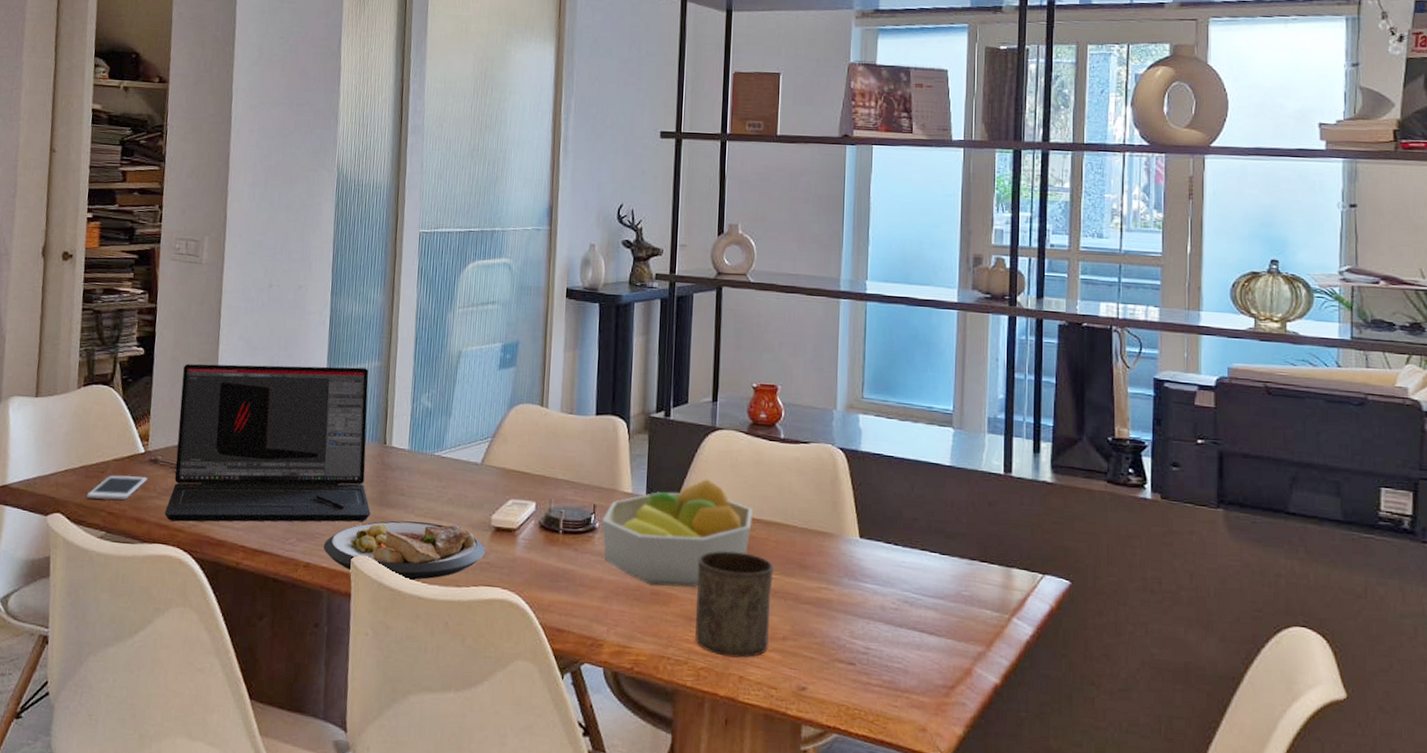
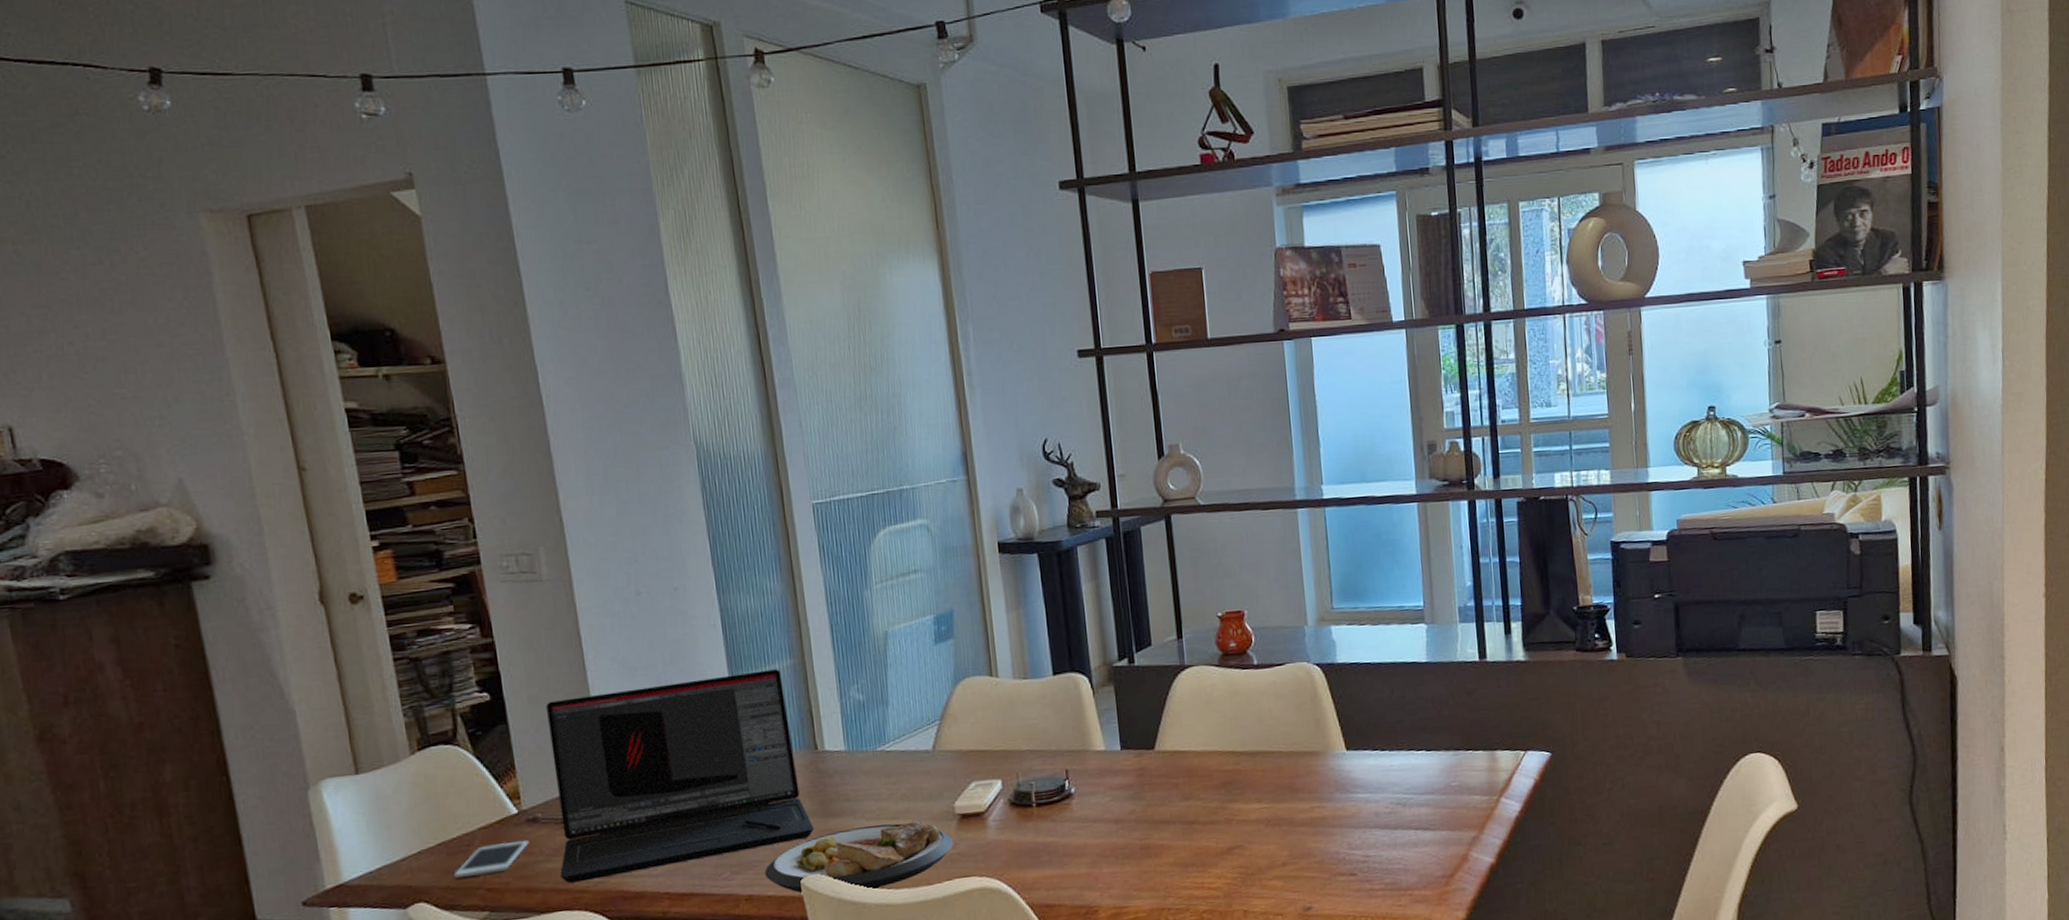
fruit bowl: present [601,479,753,588] -> none [1077,720,1236,841]
cup: present [694,551,774,658] -> none [1185,787,1270,895]

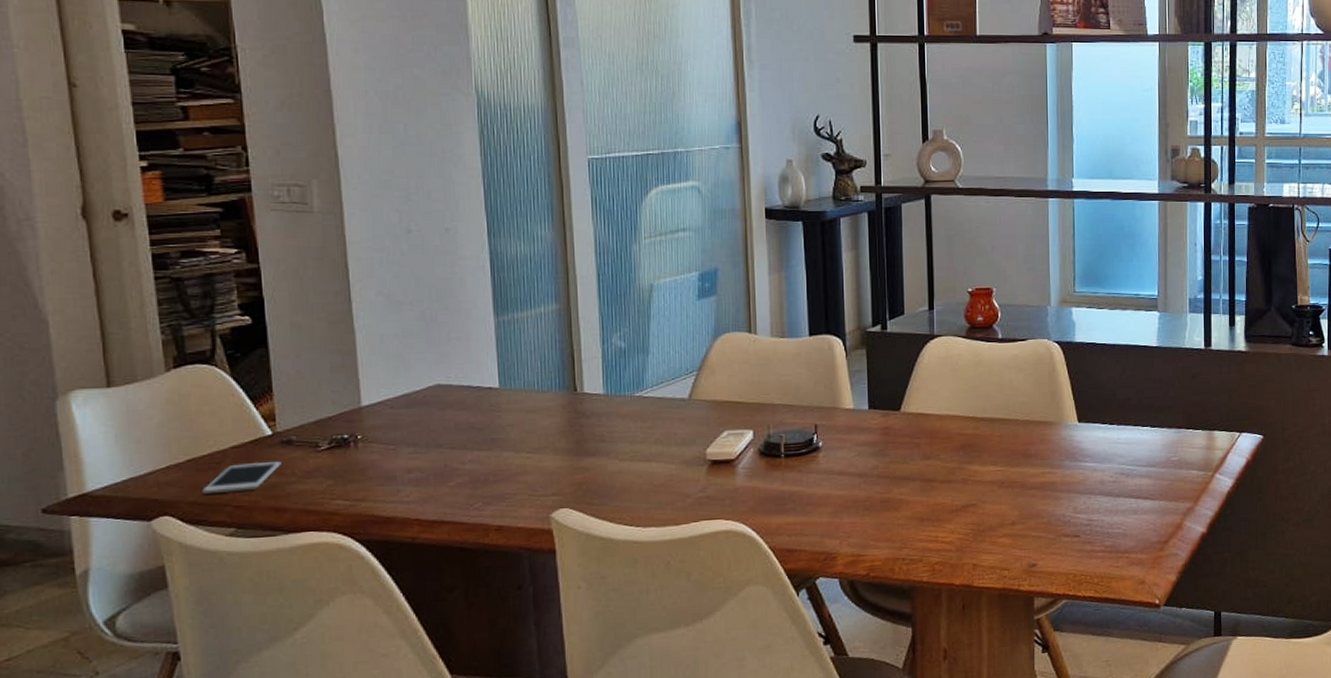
laptop: present [545,669,814,883] -> none [307,313,568,505]
plate: present [764,821,954,894] -> none [516,464,703,528]

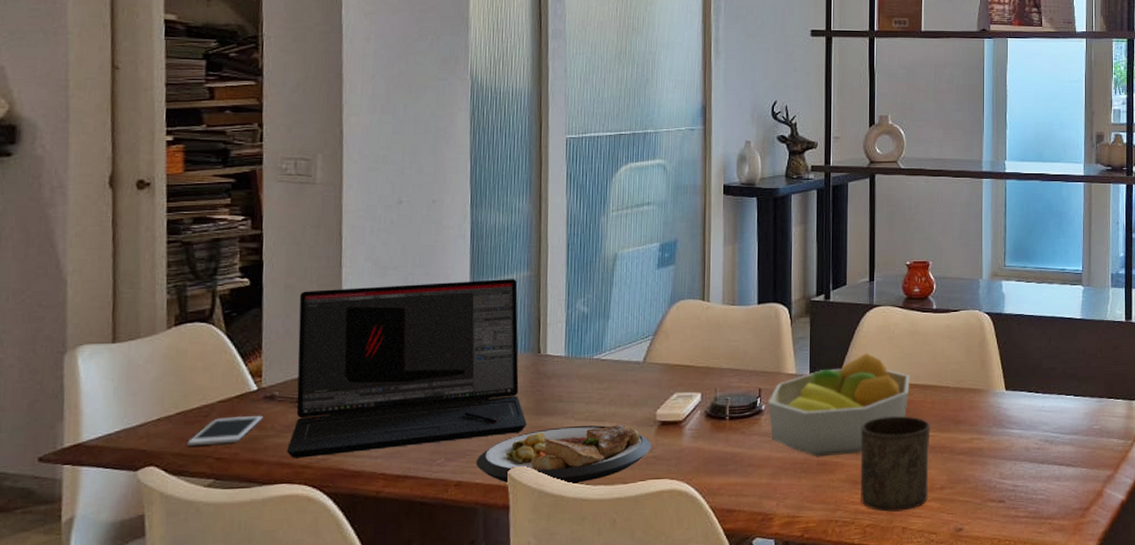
laptop: none [307,313,568,505] -> present [287,279,527,458]
plate: none [516,464,703,528] -> present [475,425,652,485]
fruit bowl: none [824,386,976,495] -> present [767,353,910,457]
cup: none [925,450,1000,549] -> present [860,416,931,512]

